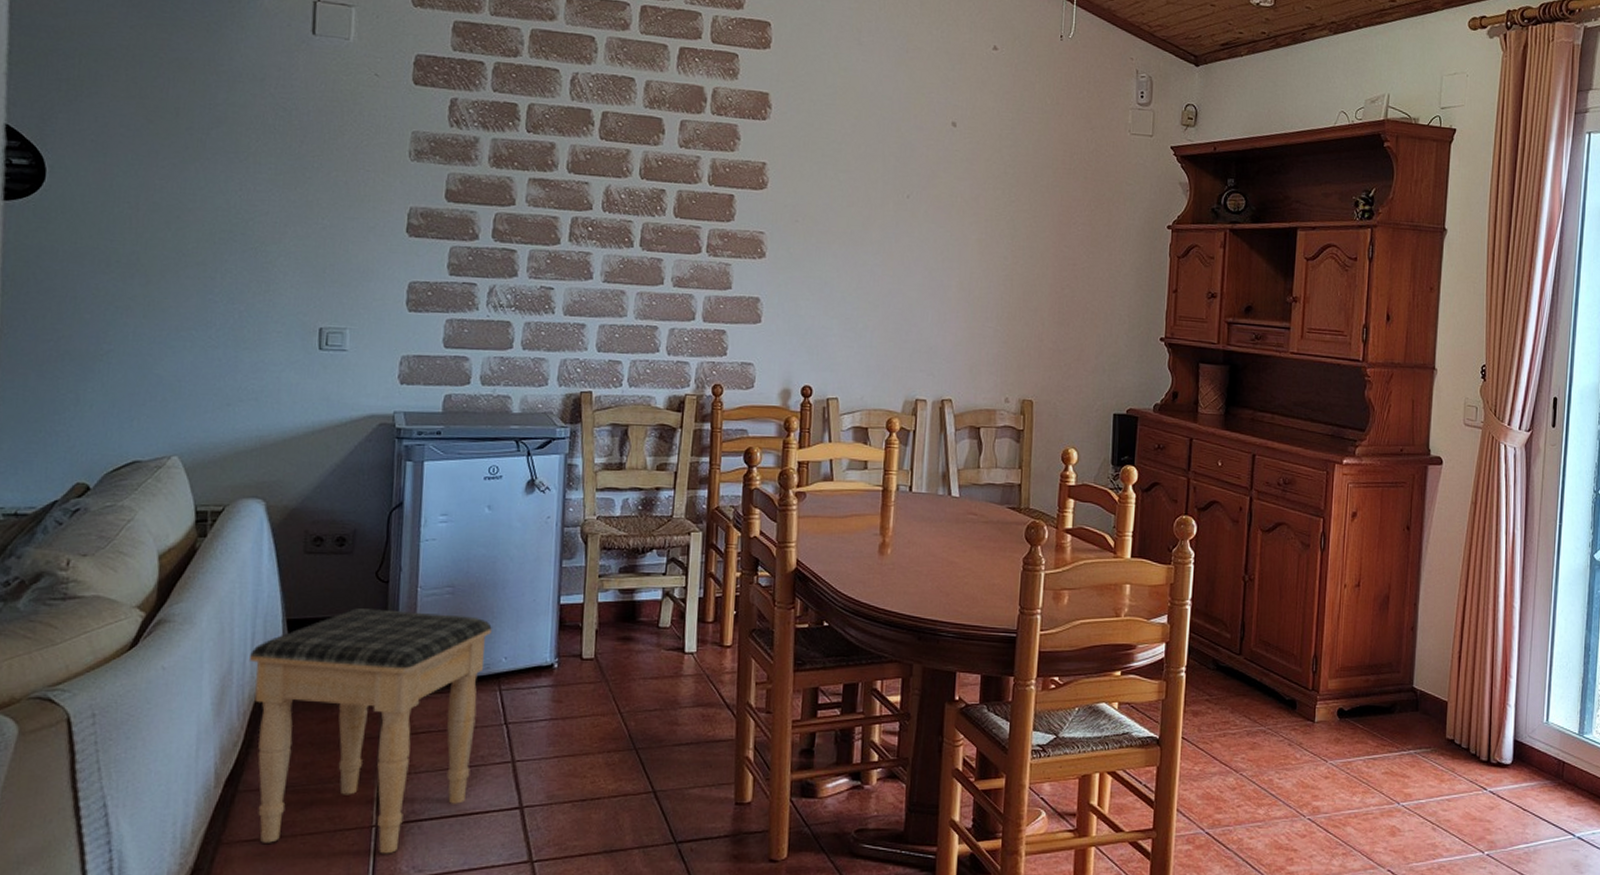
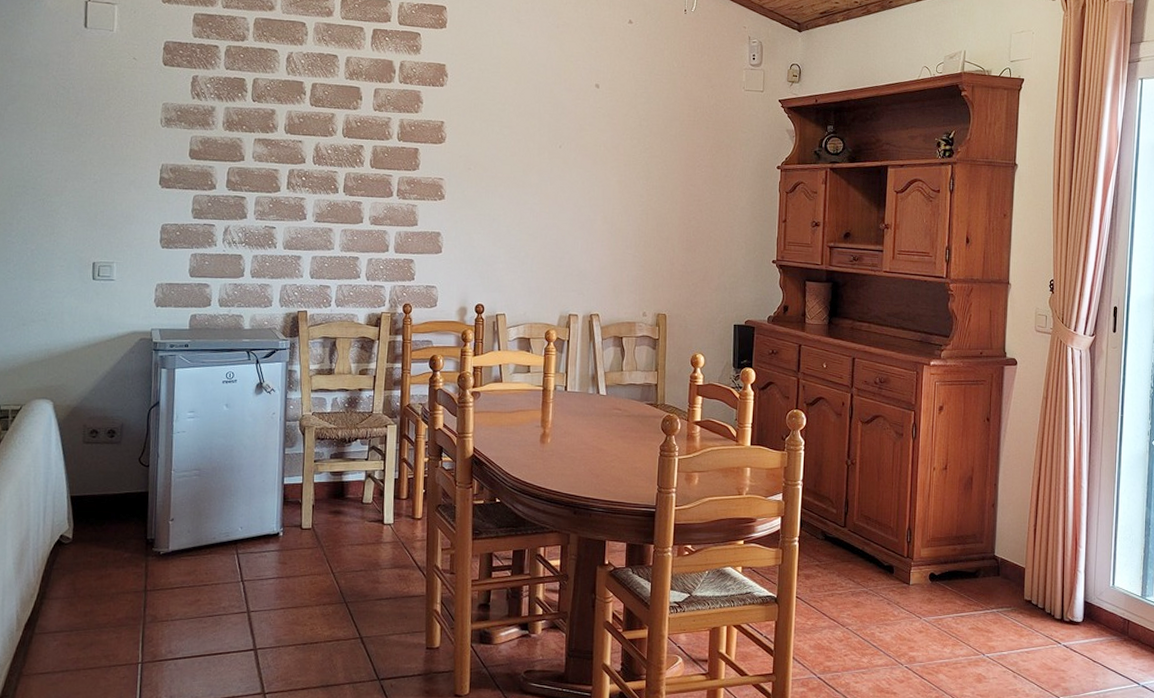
footstool: present [250,608,492,854] -> none [42,487,230,686]

